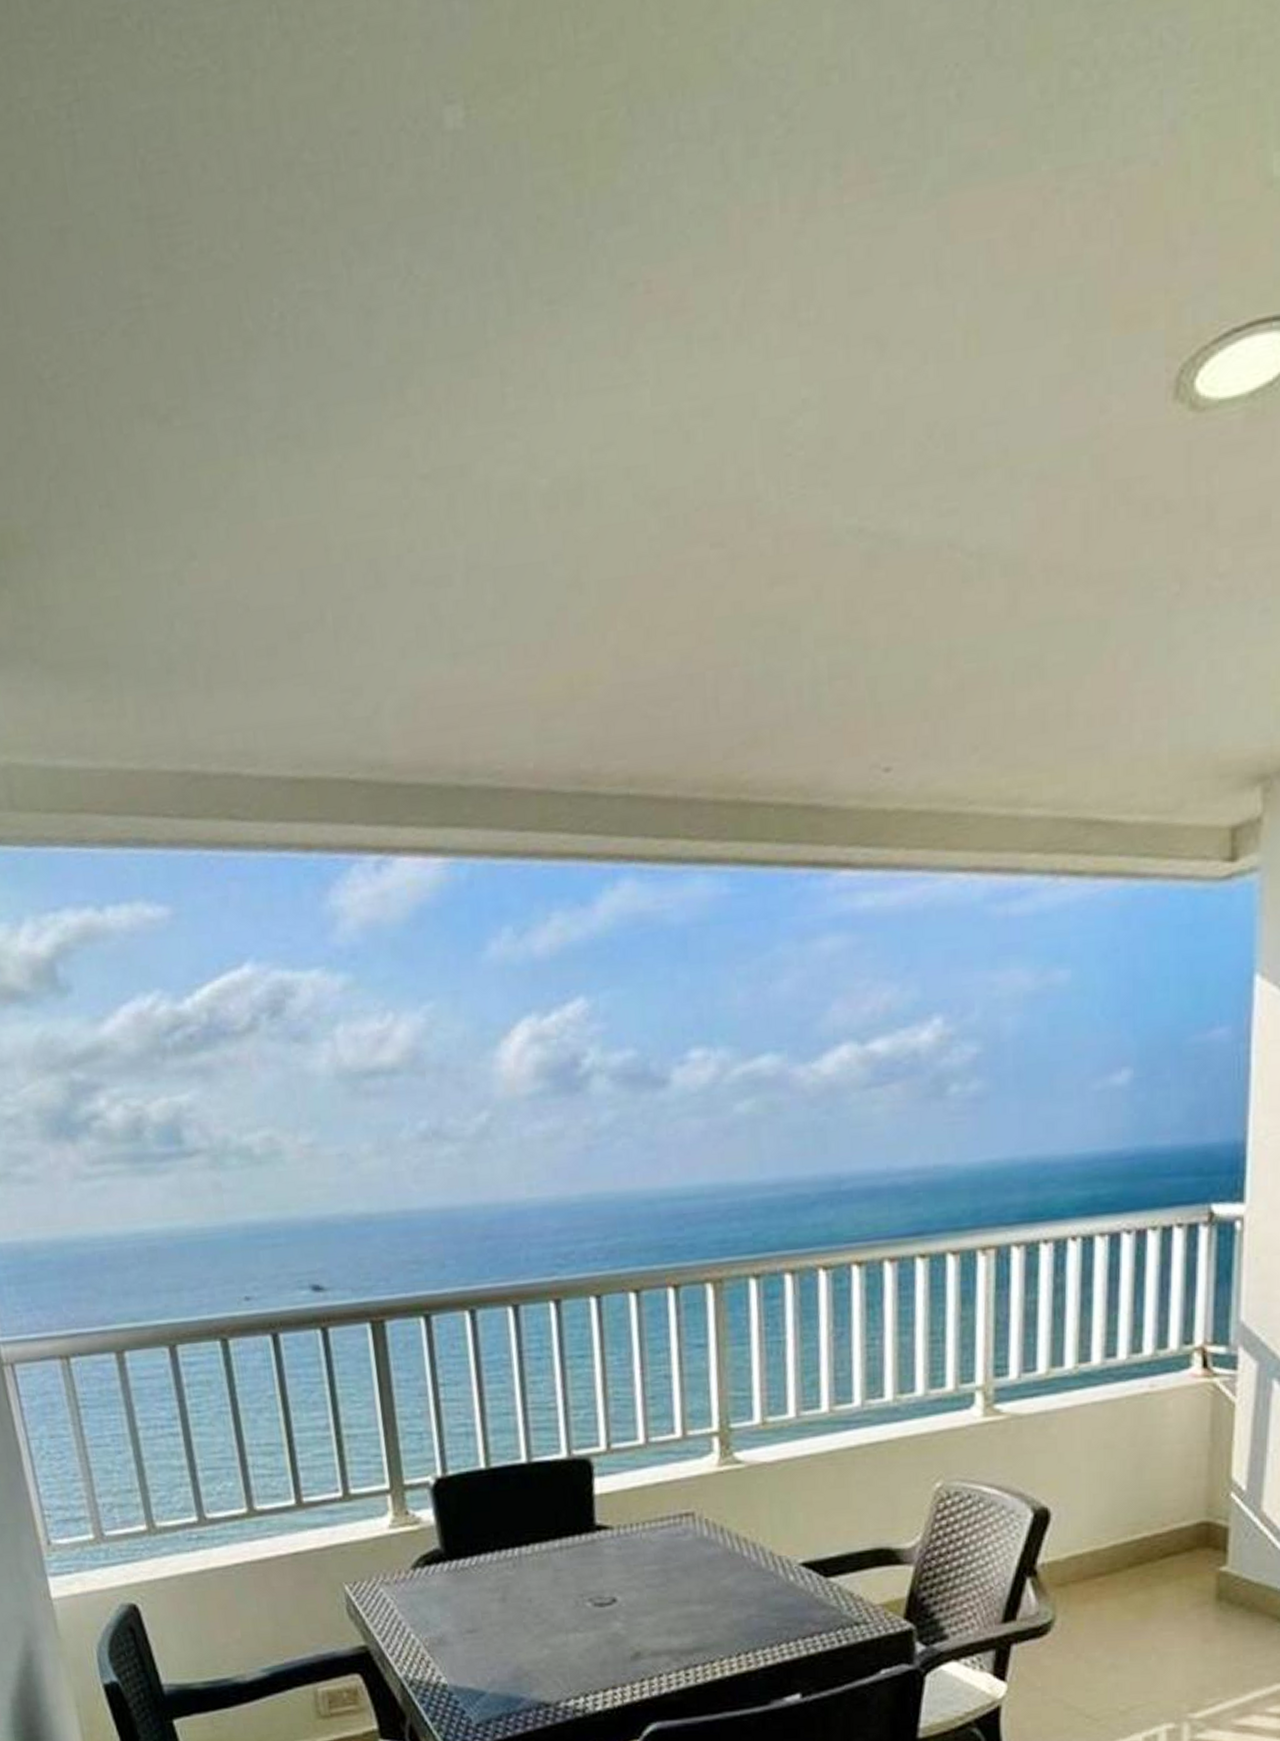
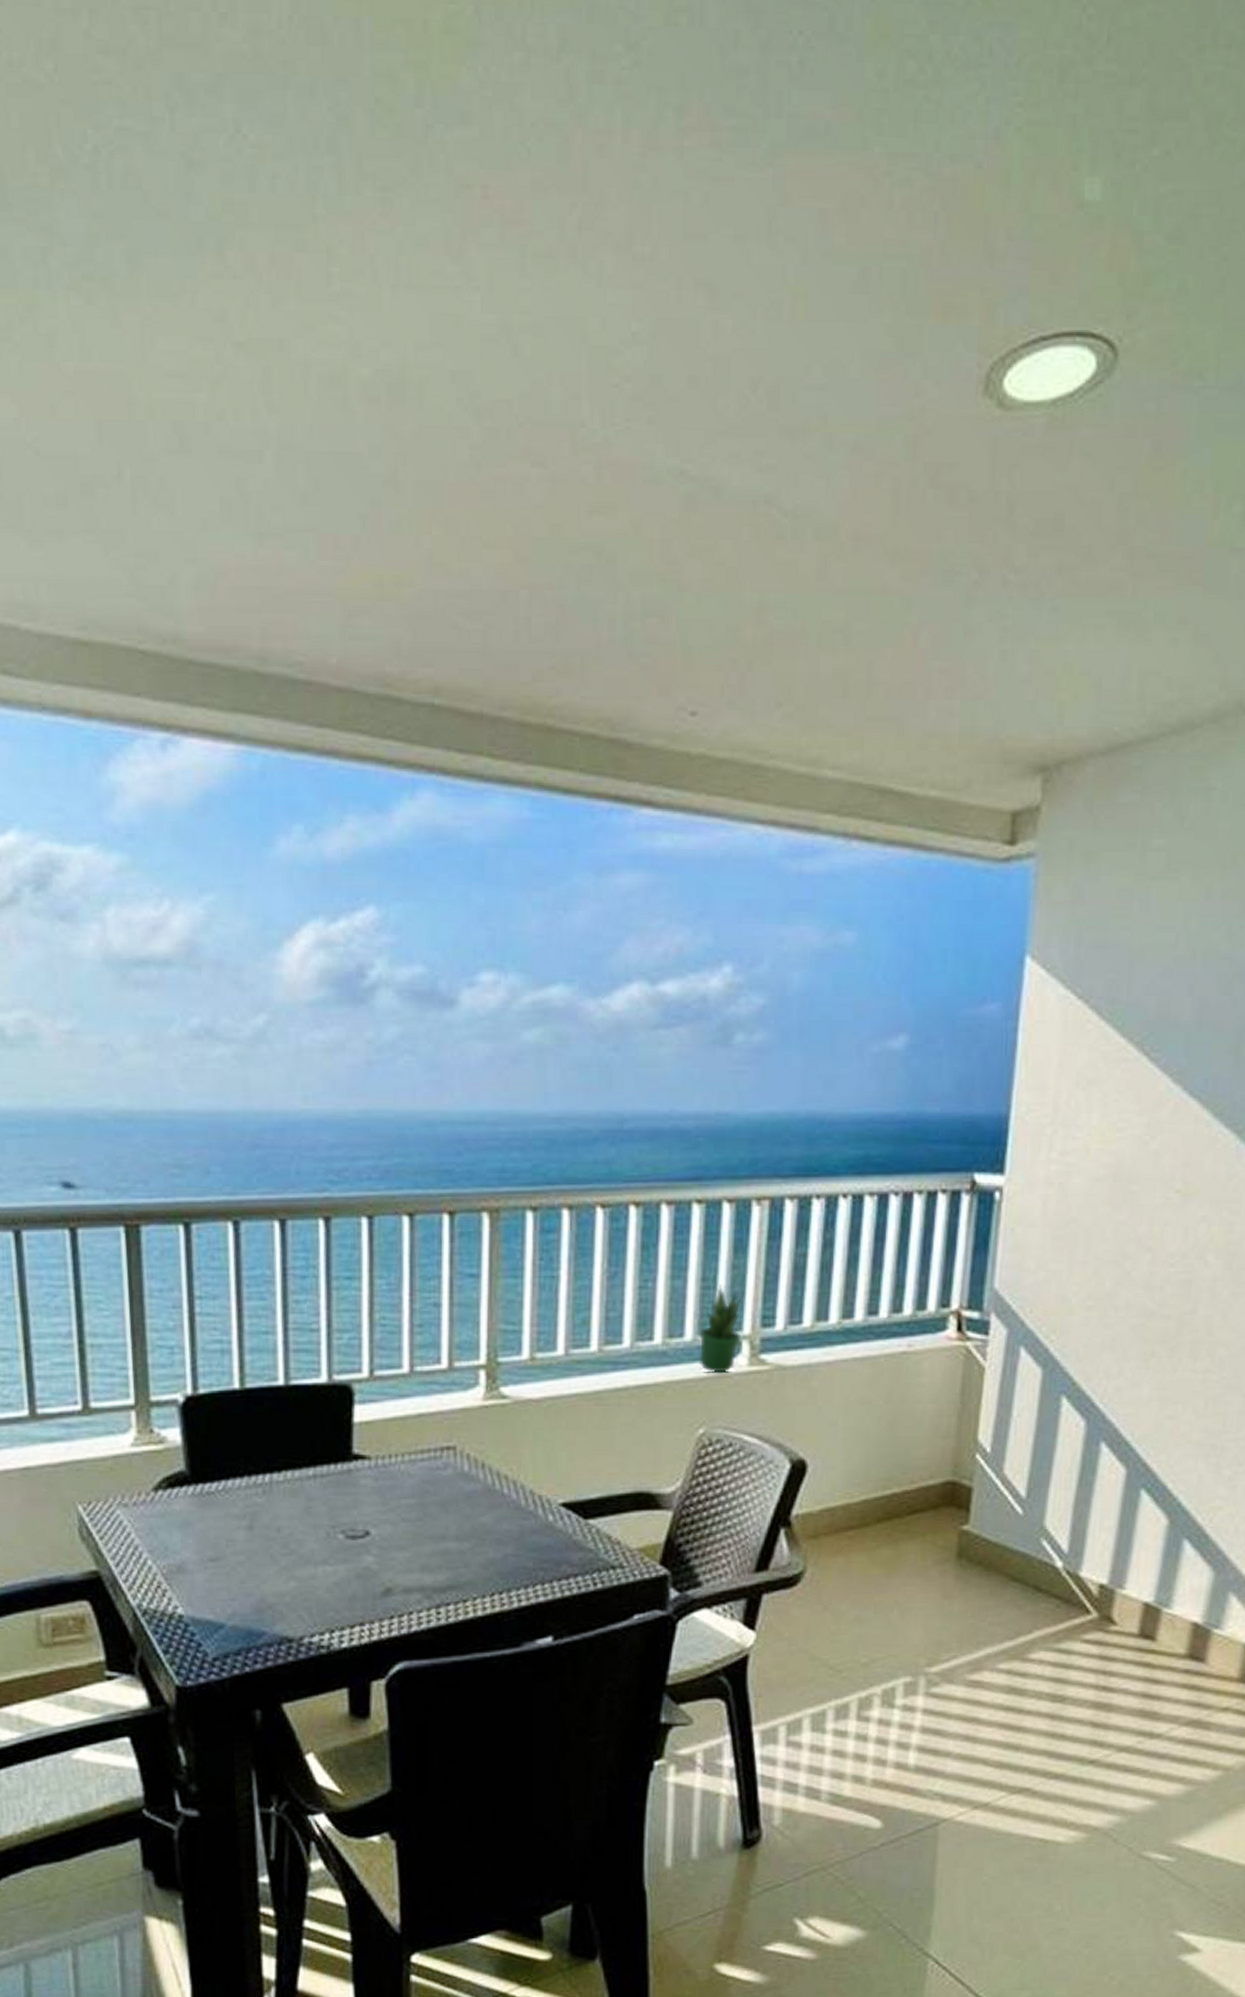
planter: none [930,1337,974,1426] -> present [698,1284,743,1373]

